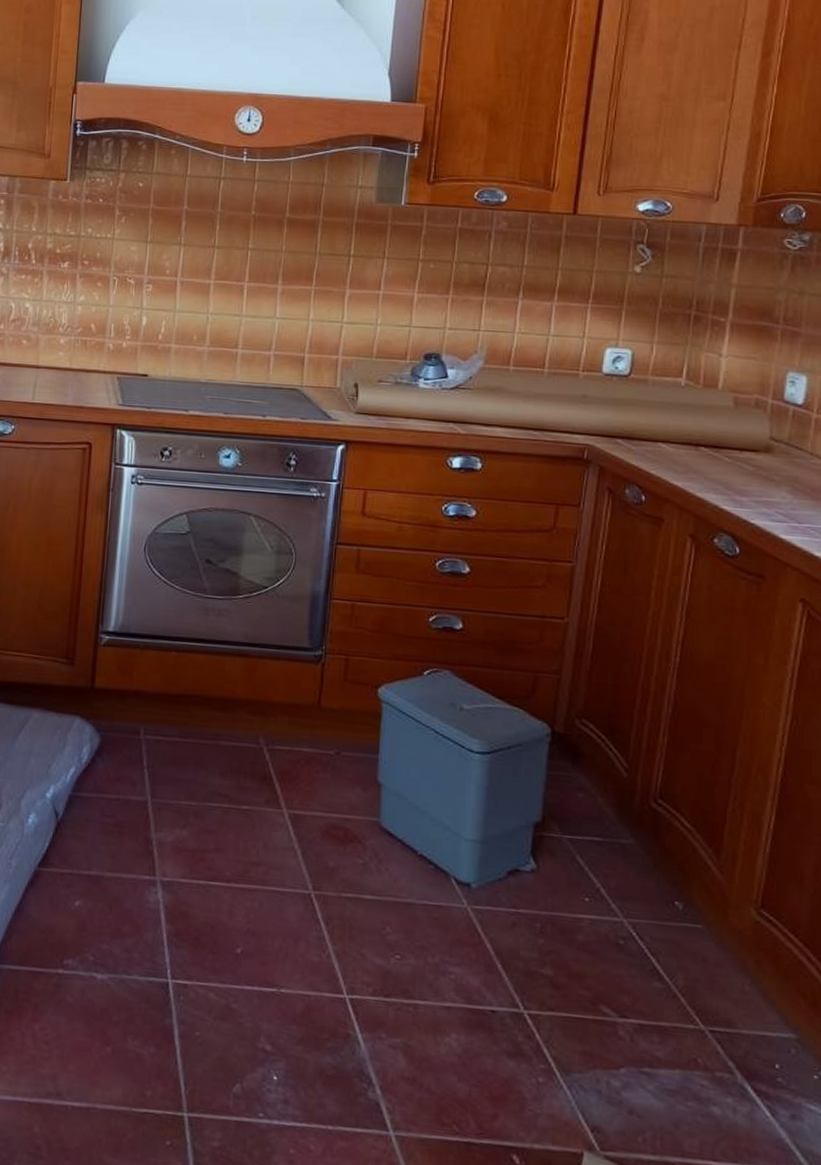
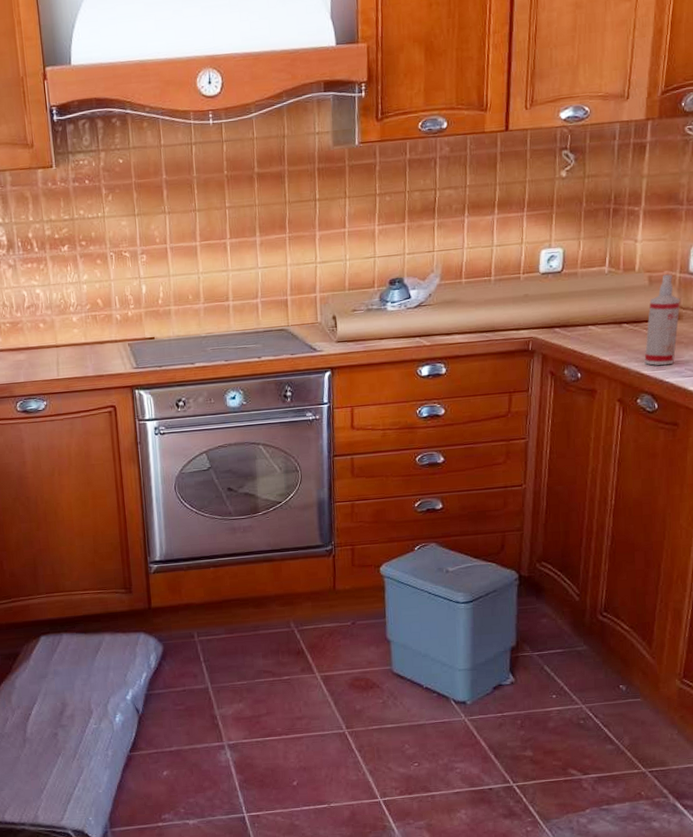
spray bottle: none [725,398,772,504] -> present [644,274,680,366]

